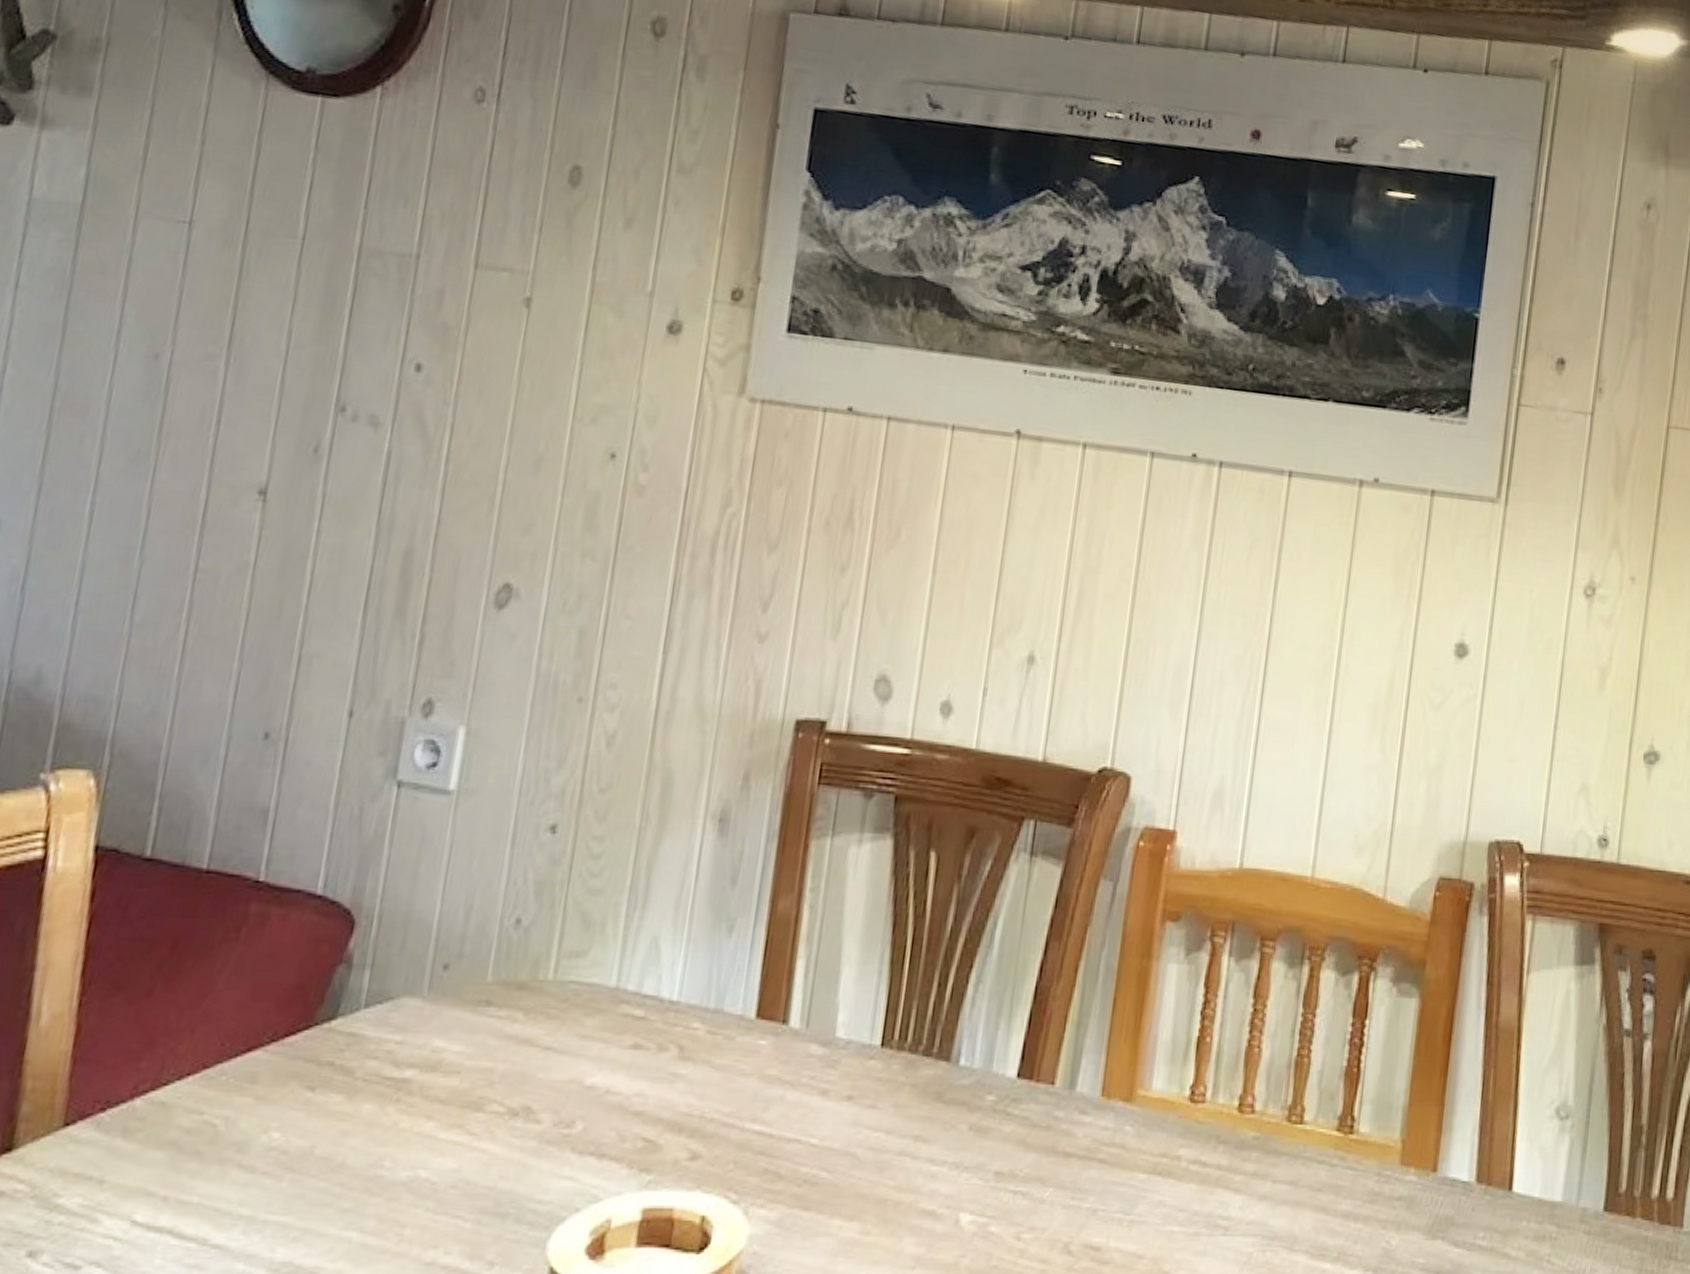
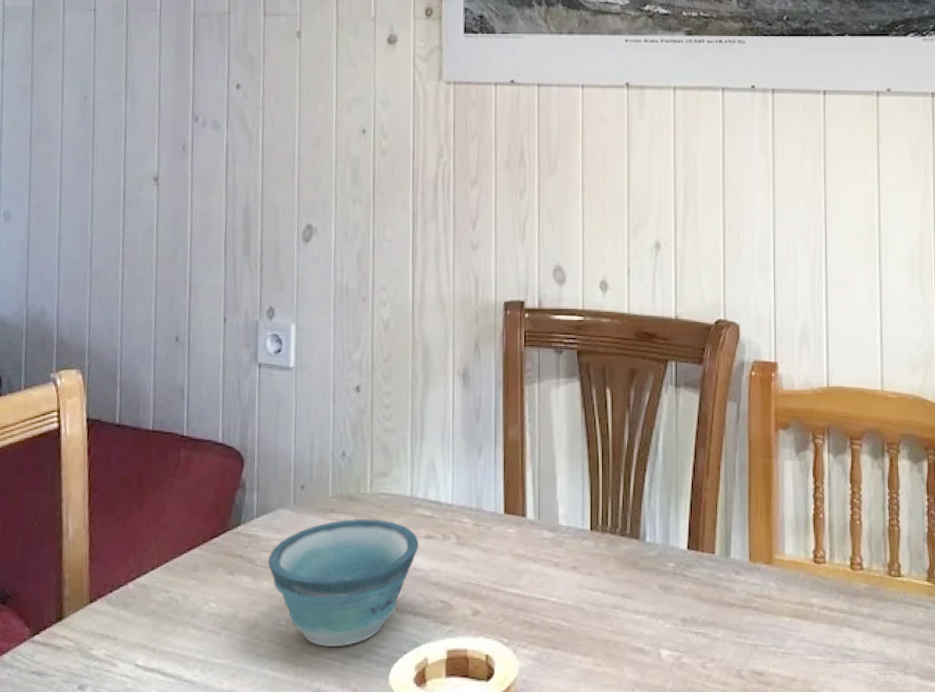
bowl: none [374,1015,620,1200] -> present [268,518,418,647]

